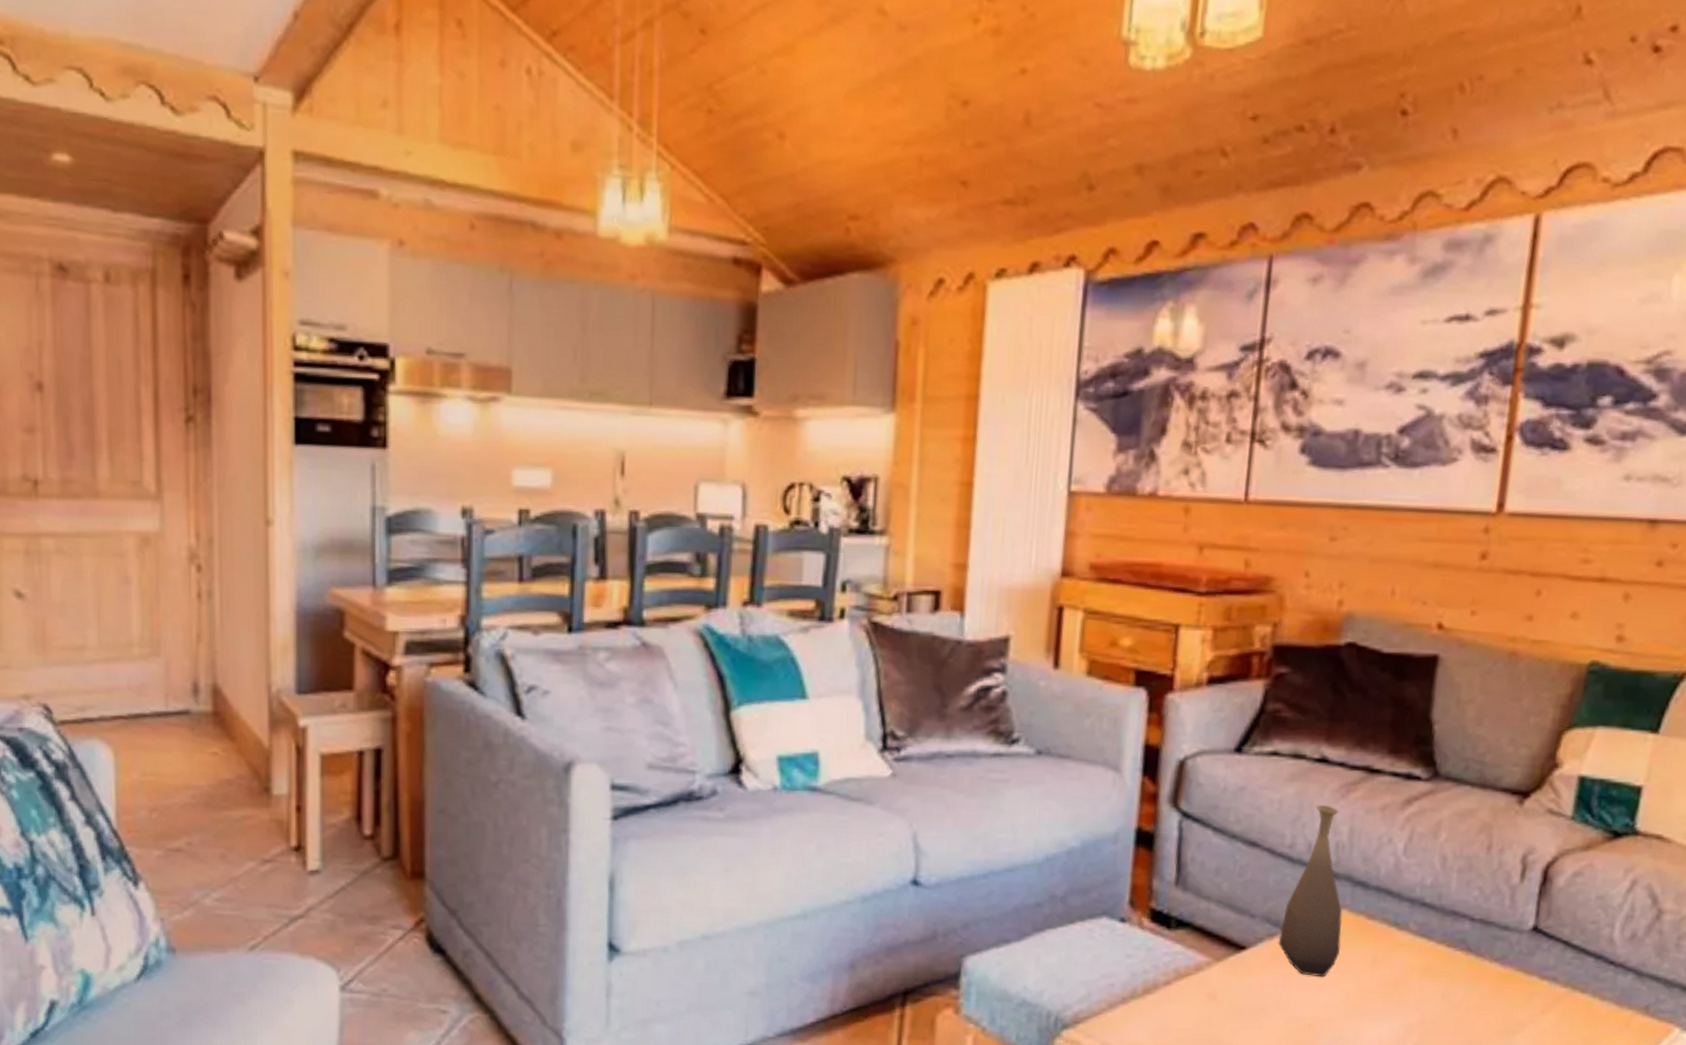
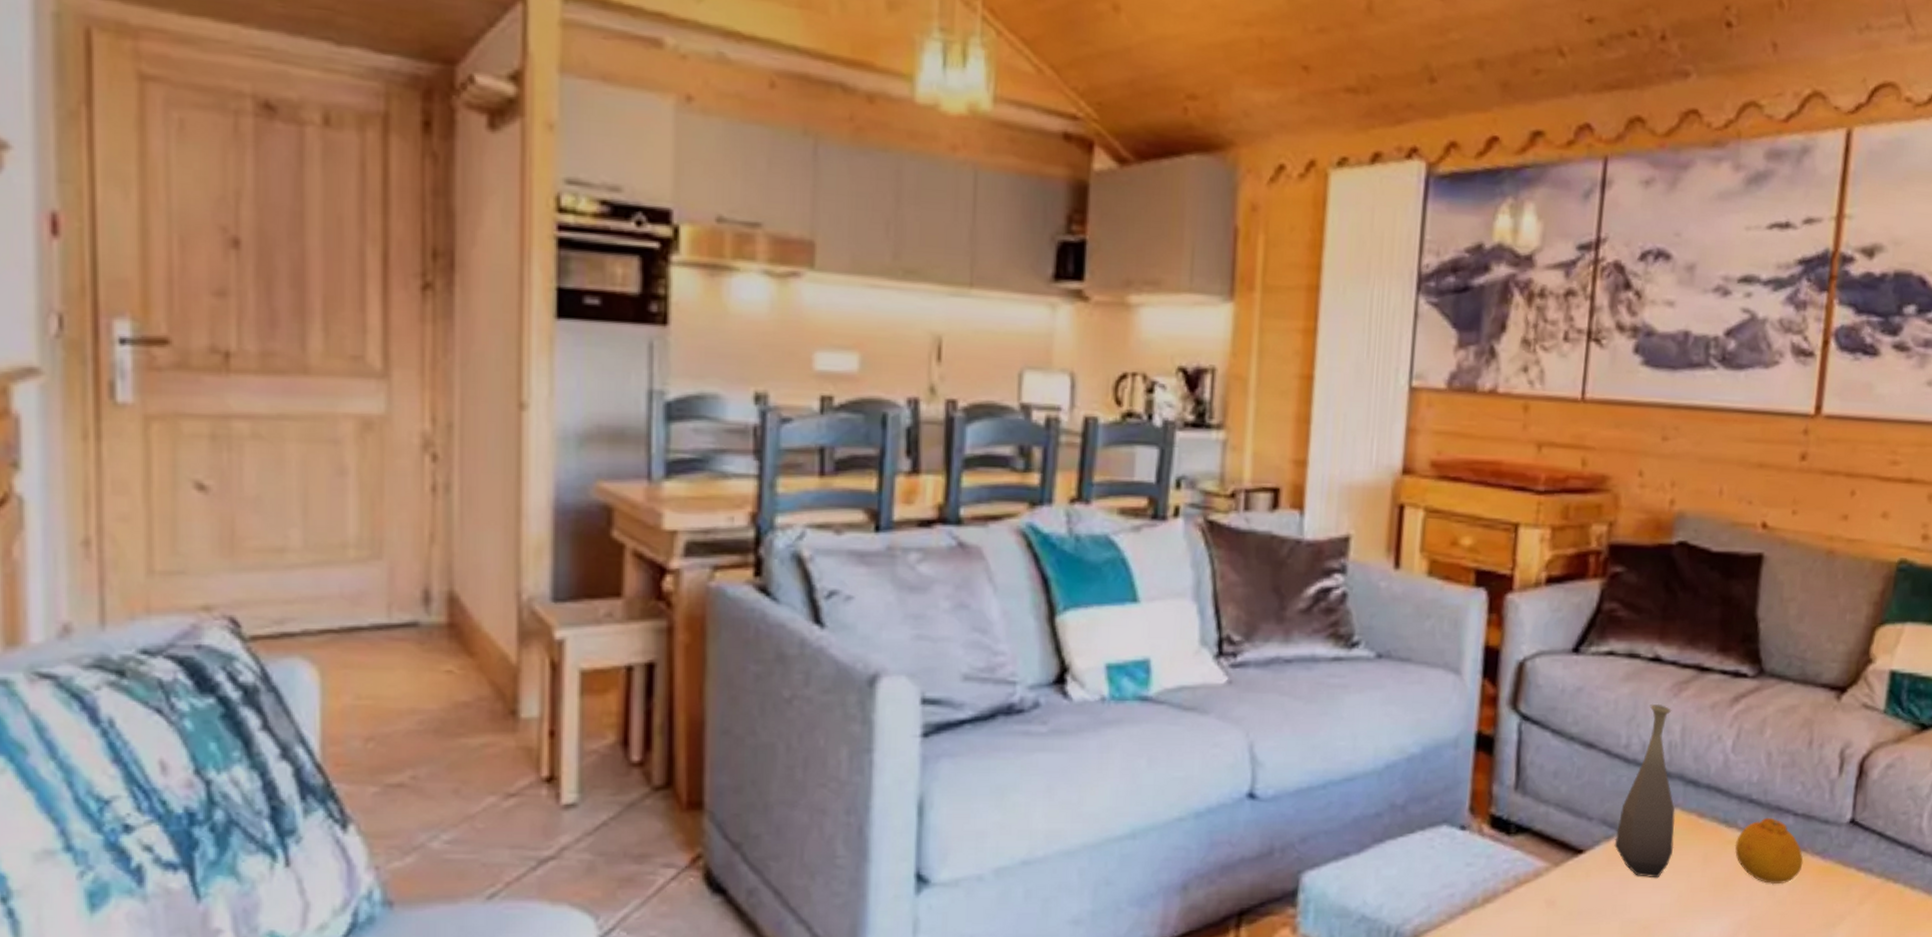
fruit: none [1406,921,1481,989] -> present [1735,817,1804,885]

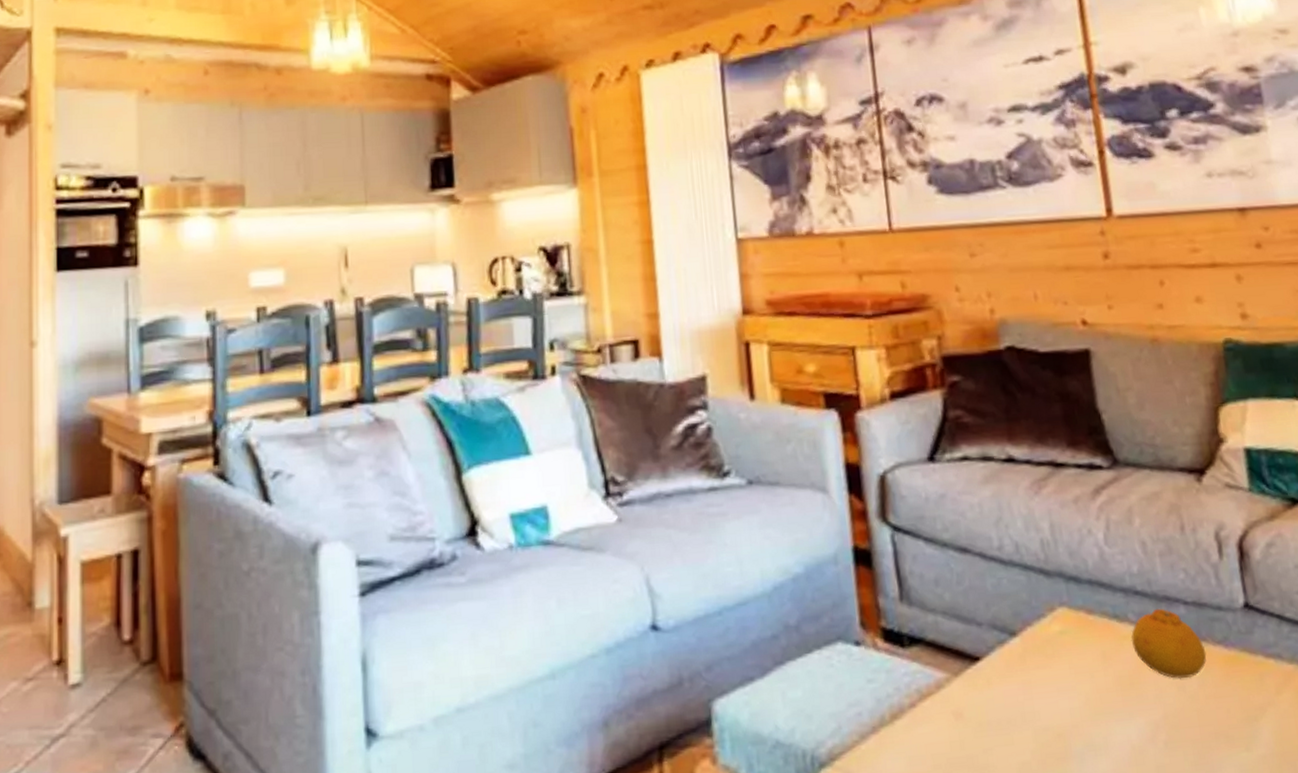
bottle: present [1614,703,1675,878] -> none [1008,503,1070,682]

